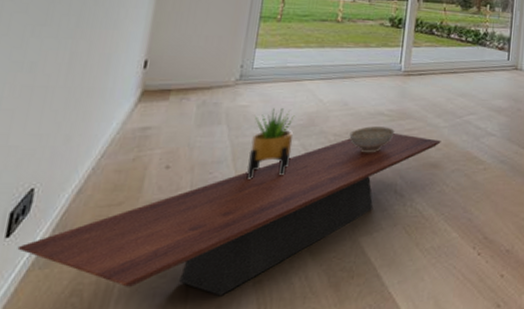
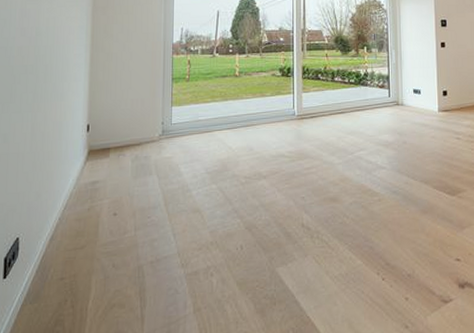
coffee table: present [17,134,441,295] -> none [13,172,337,322]
potted plant: present [246,108,295,179] -> none [177,157,211,221]
decorative bowl: present [349,126,395,153] -> none [257,167,296,192]

